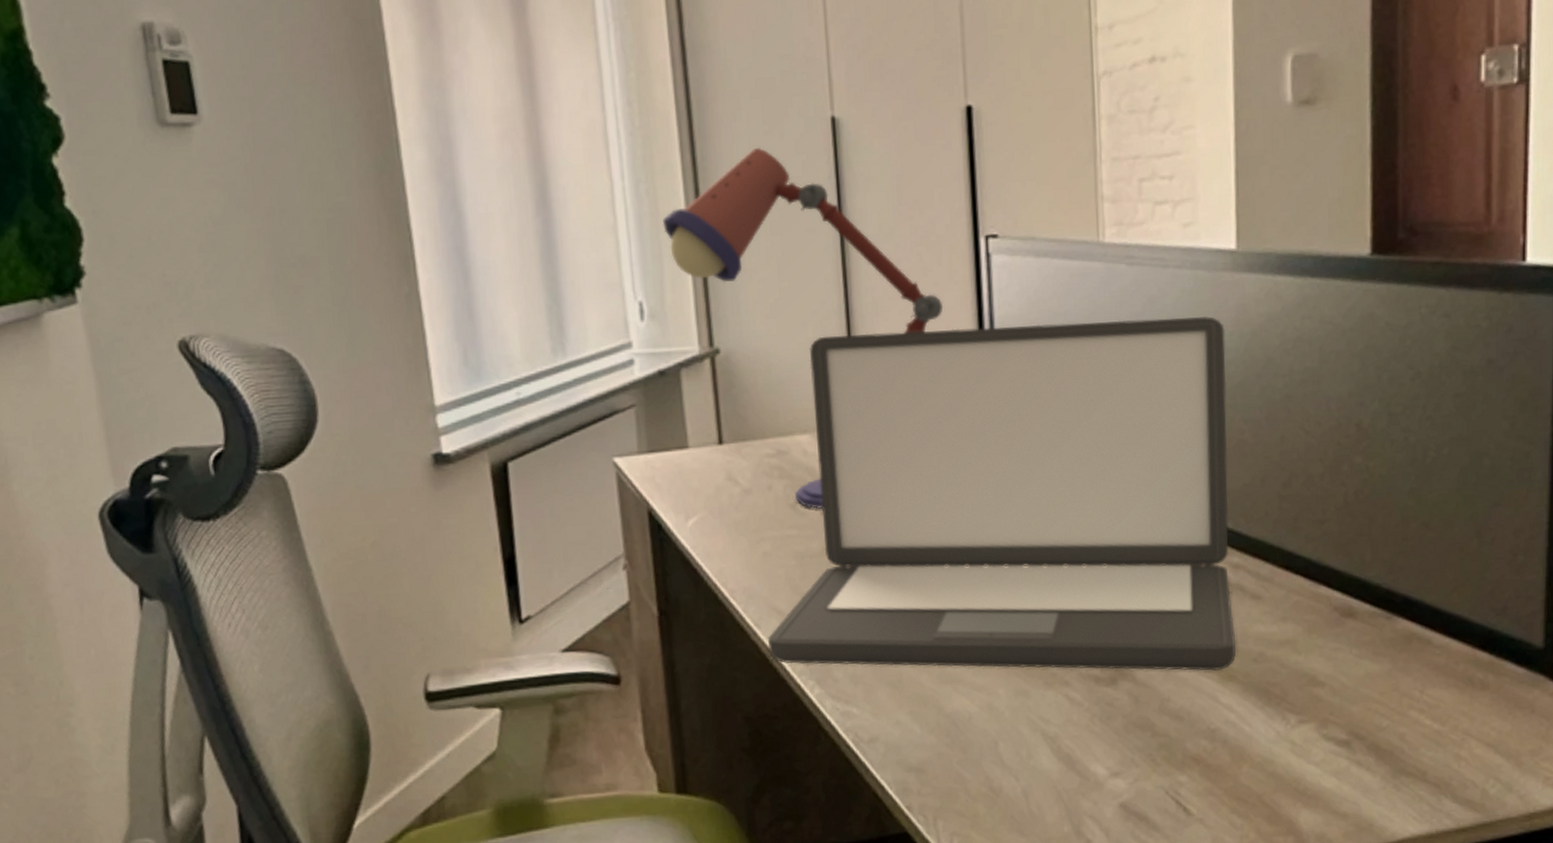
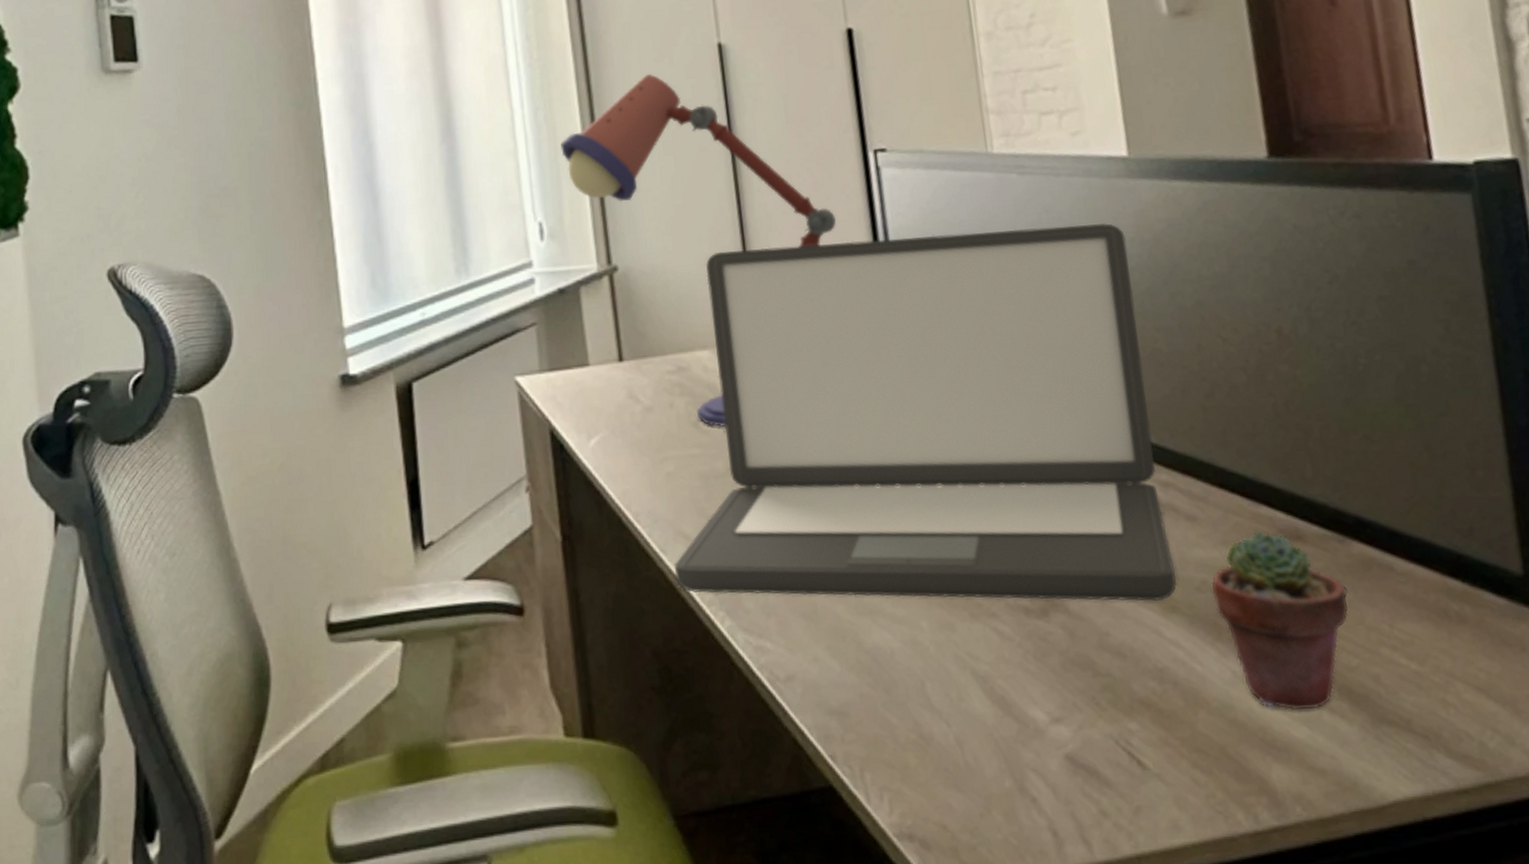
potted succulent: none [1267,608,1388,765] -> present [1211,530,1349,711]

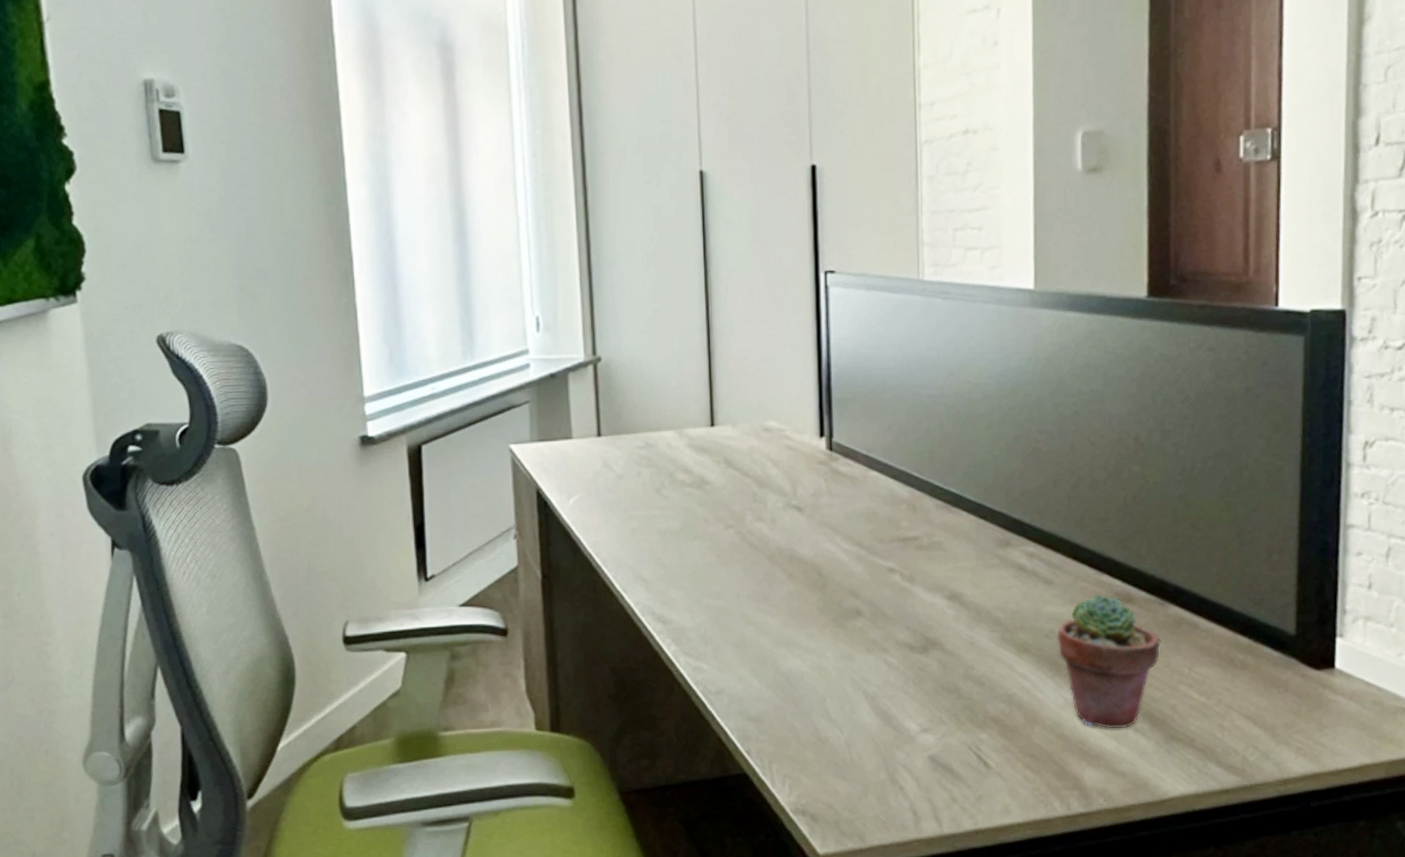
desk lamp: present [560,73,837,427] -> none [558,193,788,493]
laptop: present [675,222,1177,601] -> none [632,343,1030,644]

